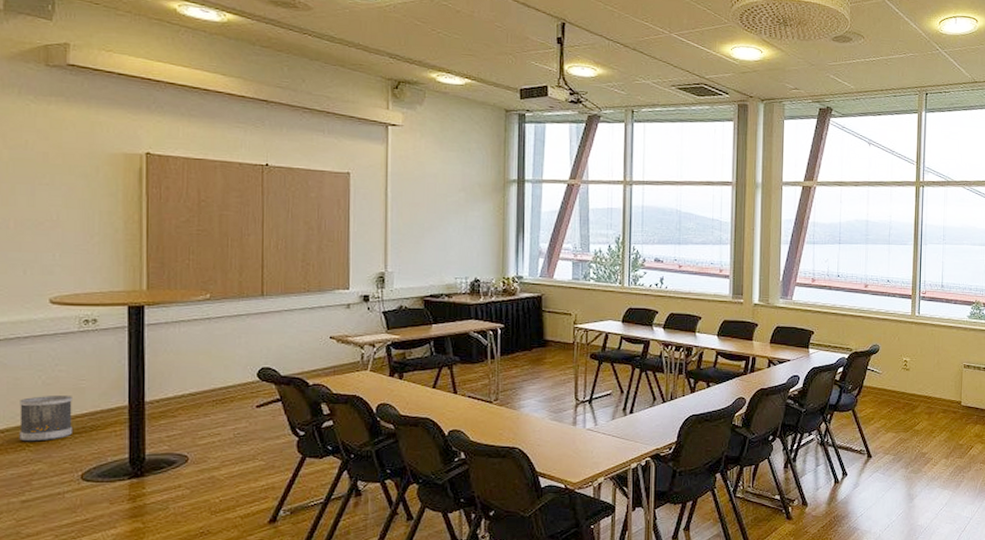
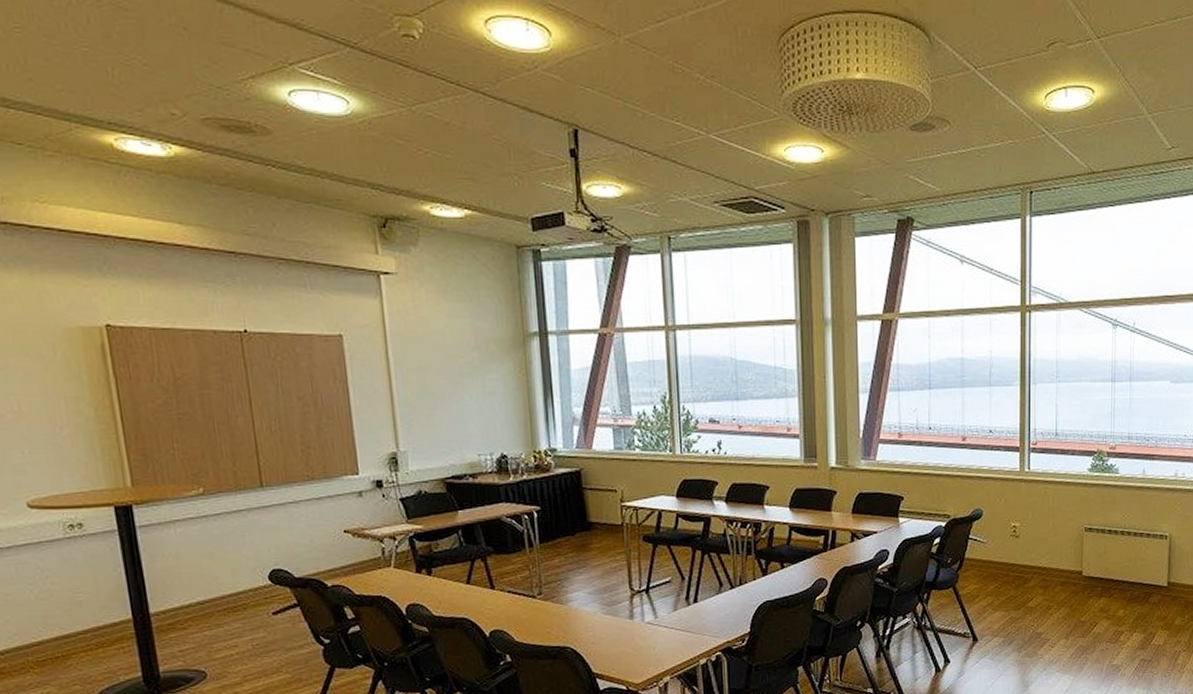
wastebasket: present [19,396,74,442] -> none [14,611,78,664]

